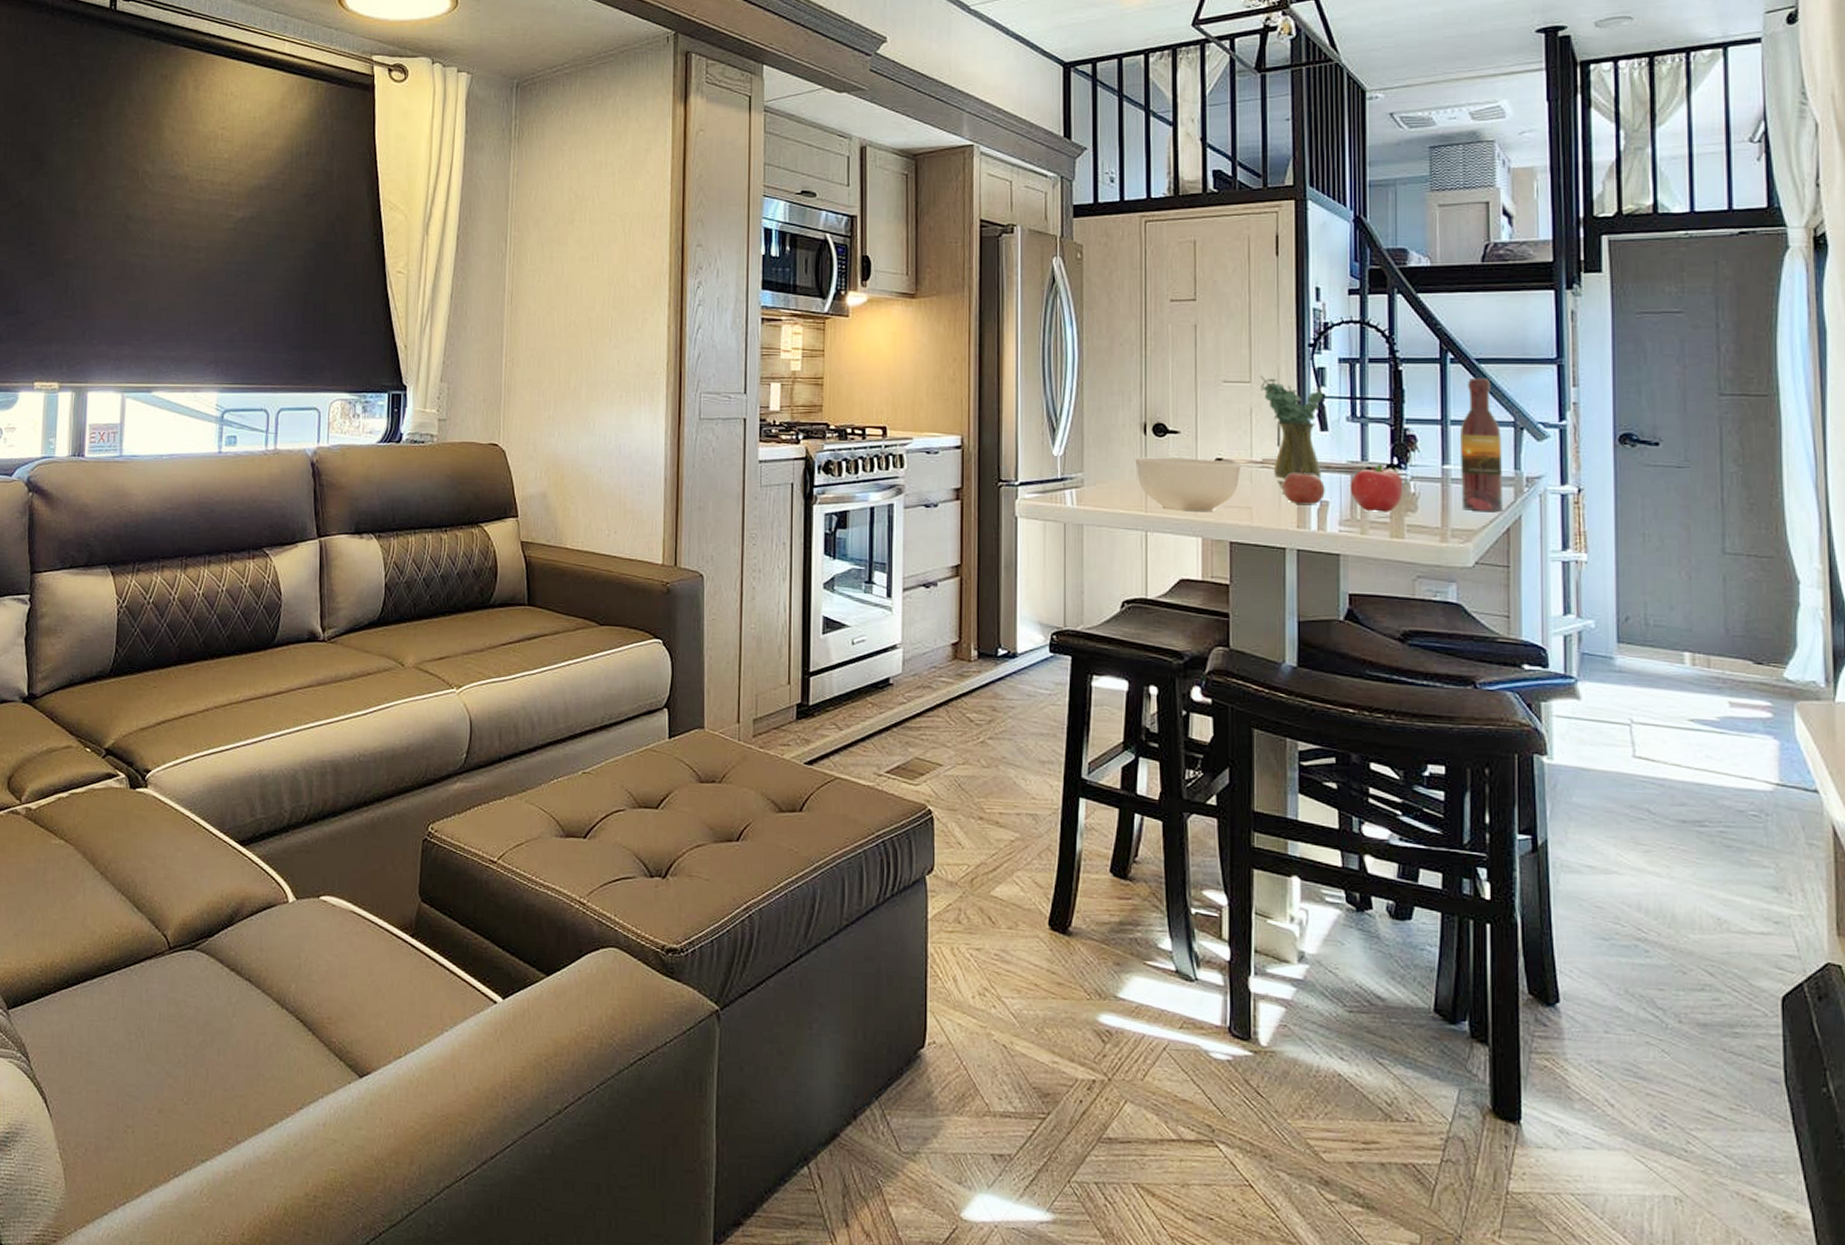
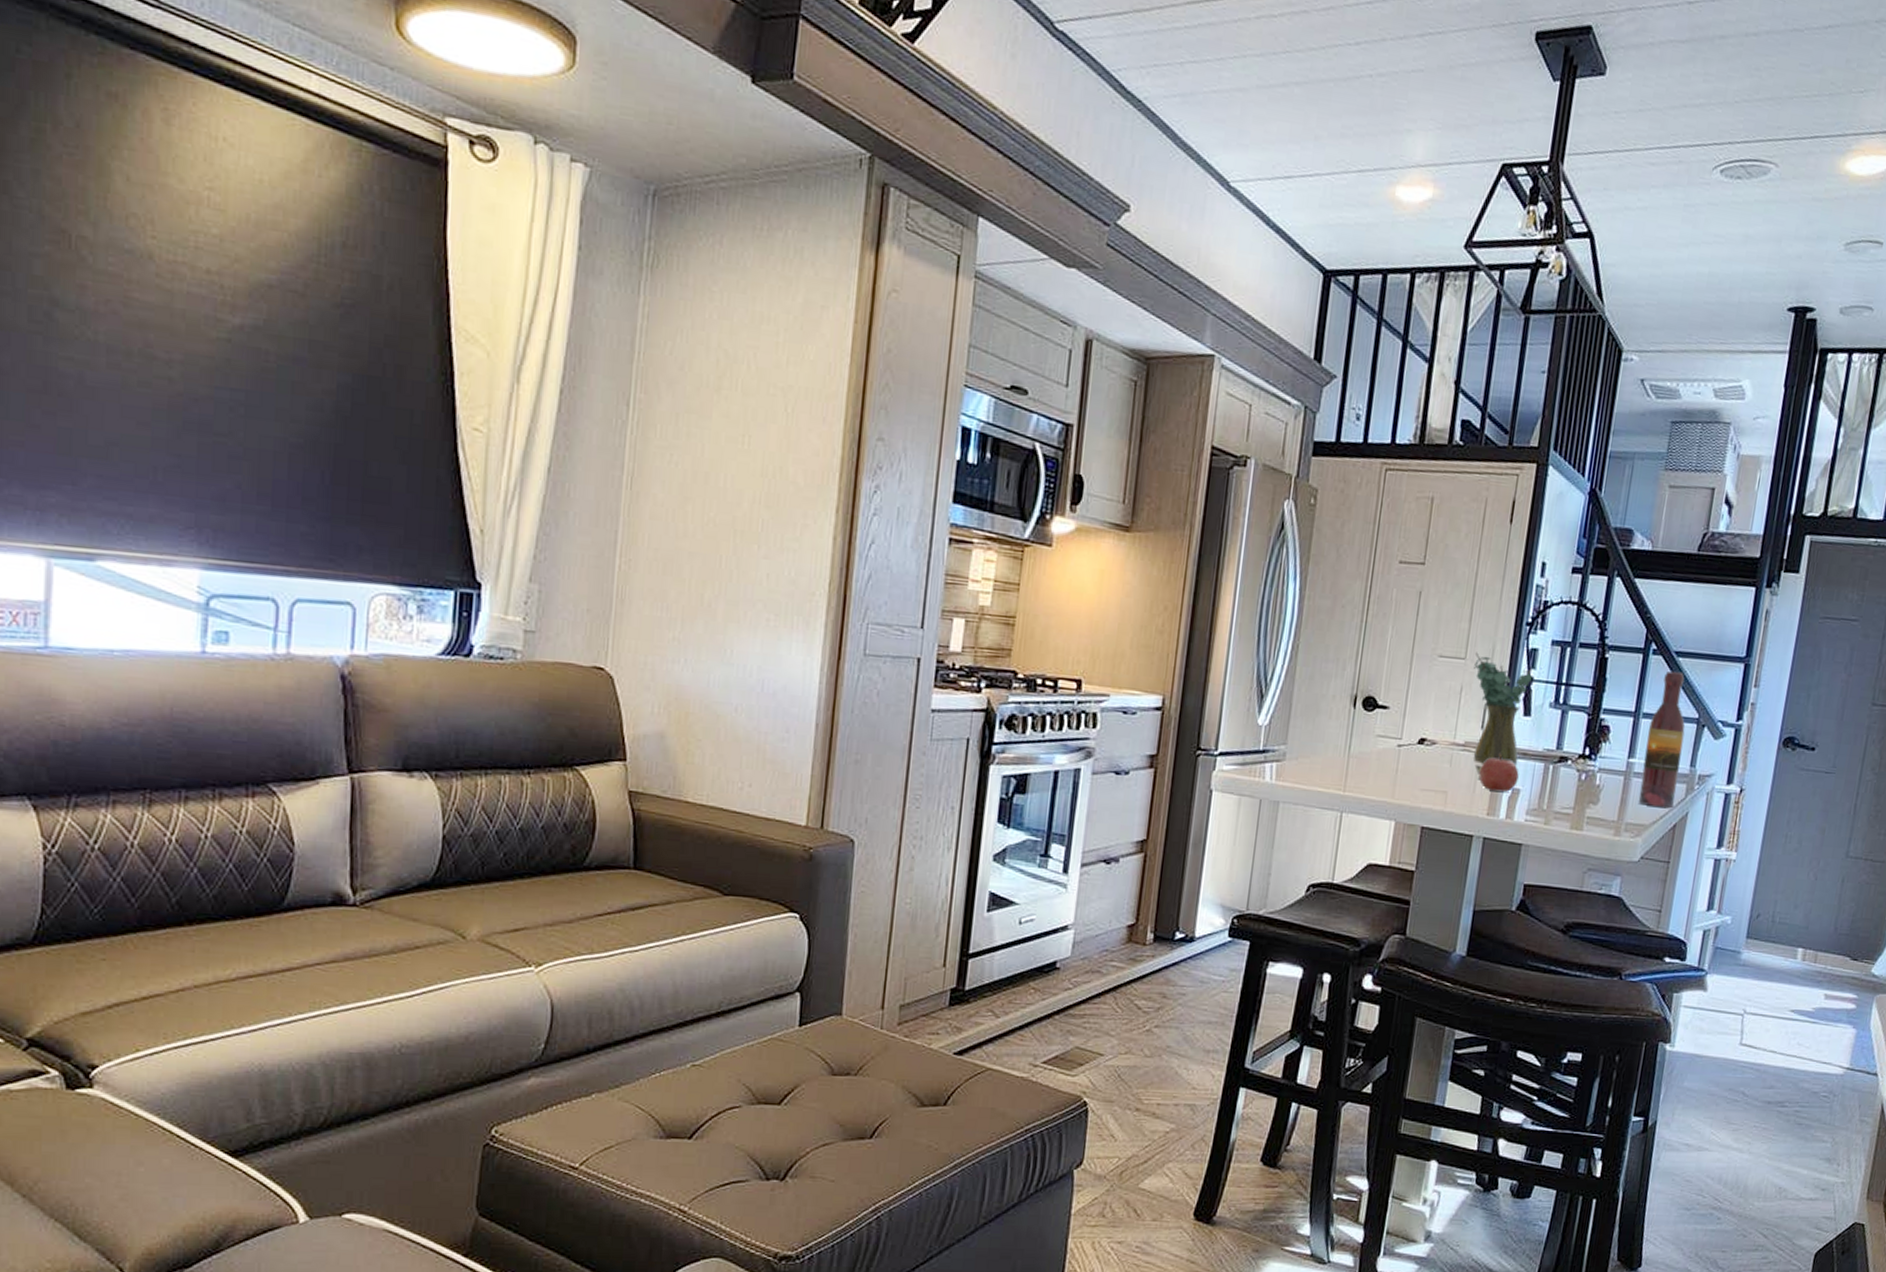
bowl: present [1134,457,1241,512] -> none [1340,731,1444,795]
fruit: present [1351,464,1403,512] -> none [1541,754,1591,804]

